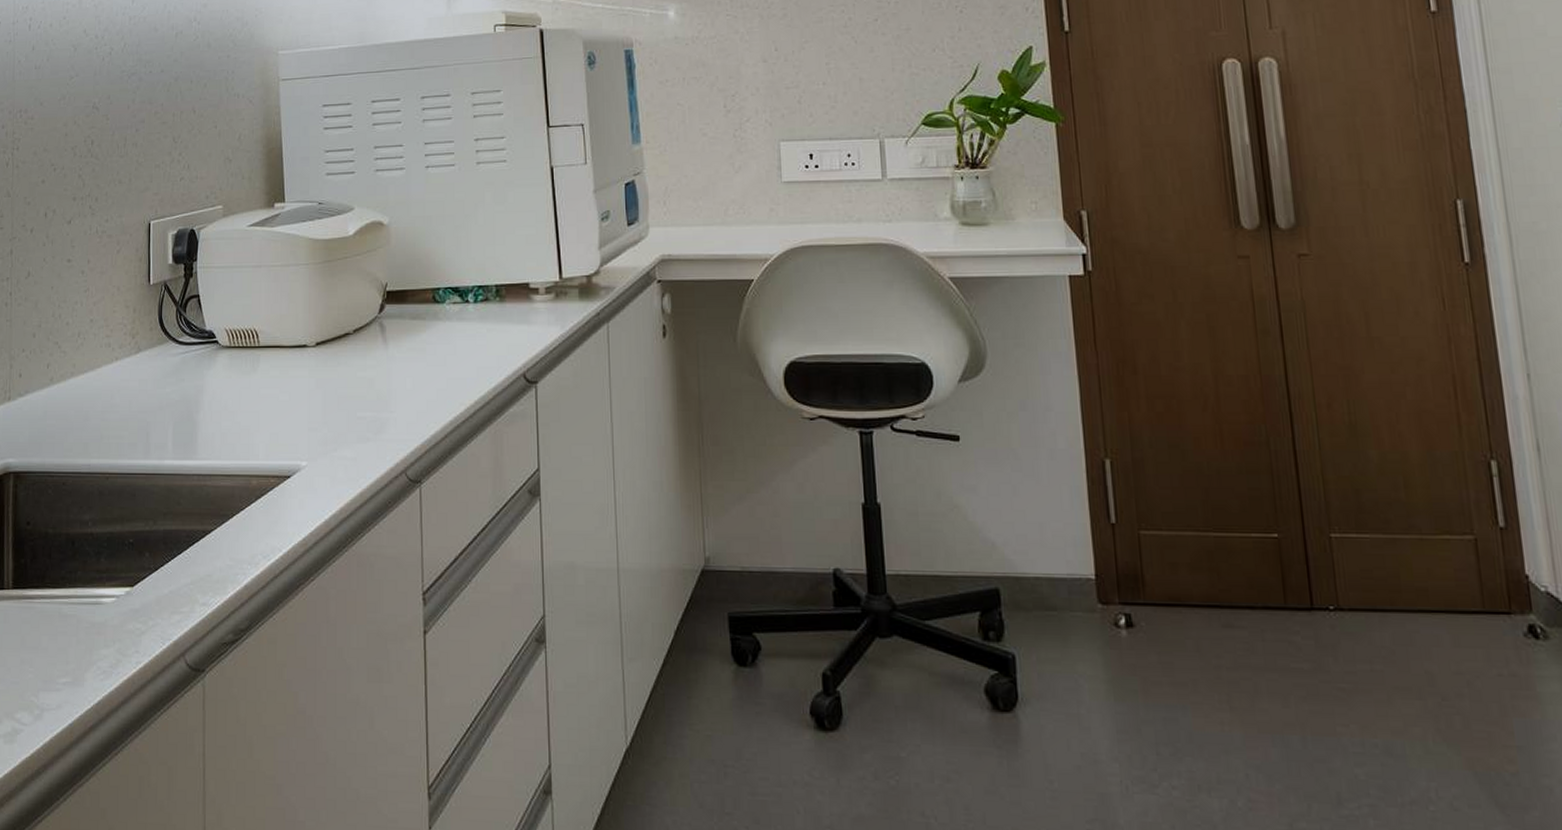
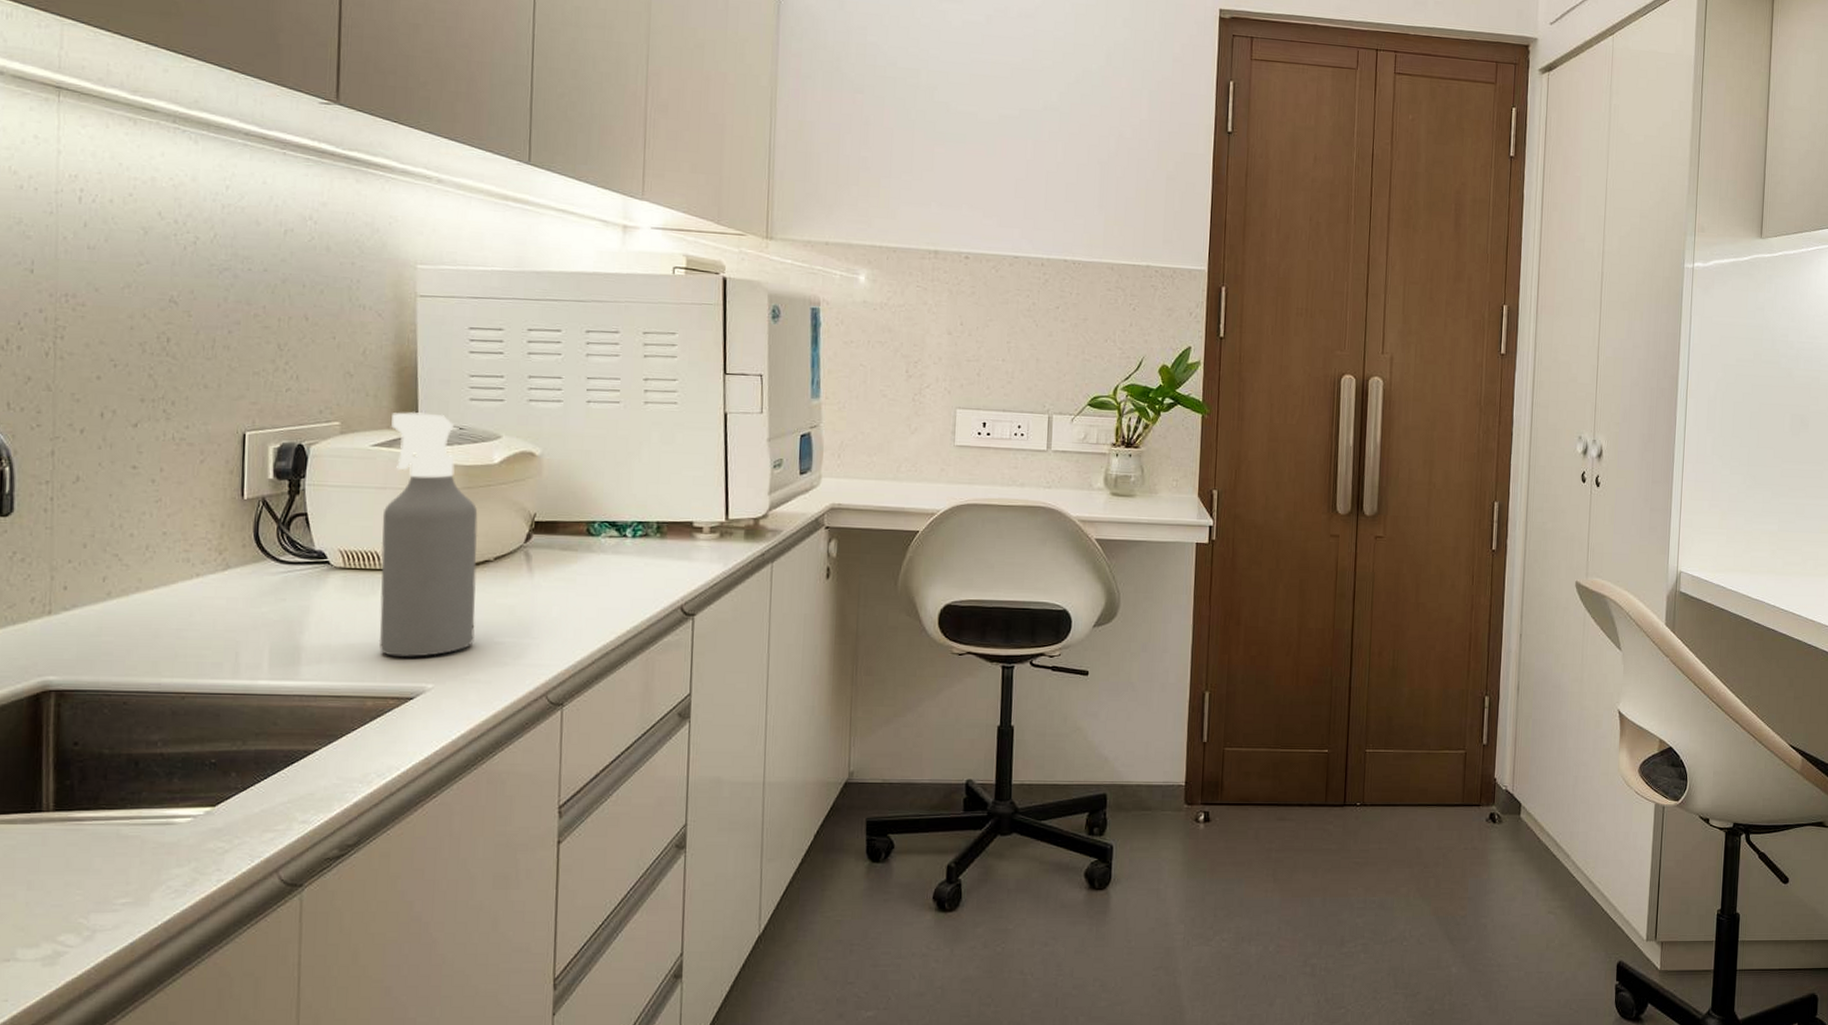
spray bottle: none [258,190,340,434] -> present [379,411,478,657]

